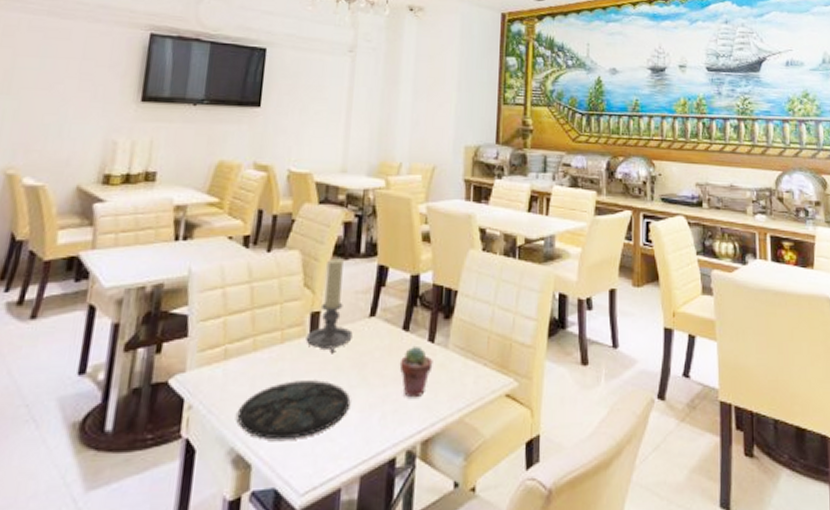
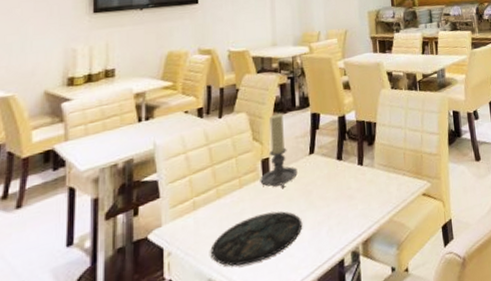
potted succulent: present [399,345,433,398] -> none [337,170,364,211]

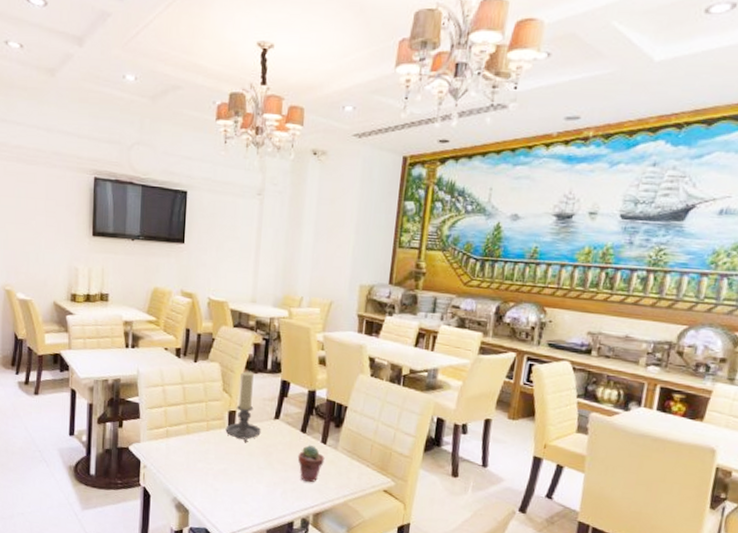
plate: present [210,211,303,267] -> none [177,458,260,498]
potted succulent: none [337,170,364,211] -> present [297,444,325,483]

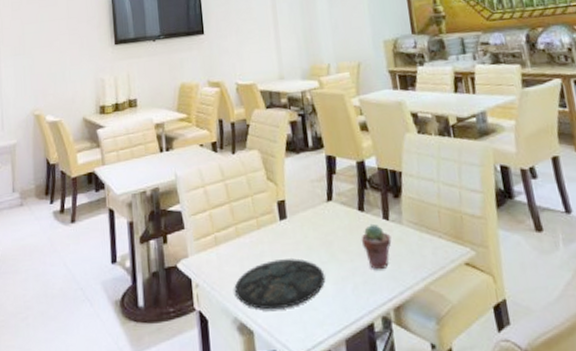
plate: none [177,458,260,498] -> present [234,258,325,310]
candle holder: present [225,371,261,443] -> none [277,153,316,236]

